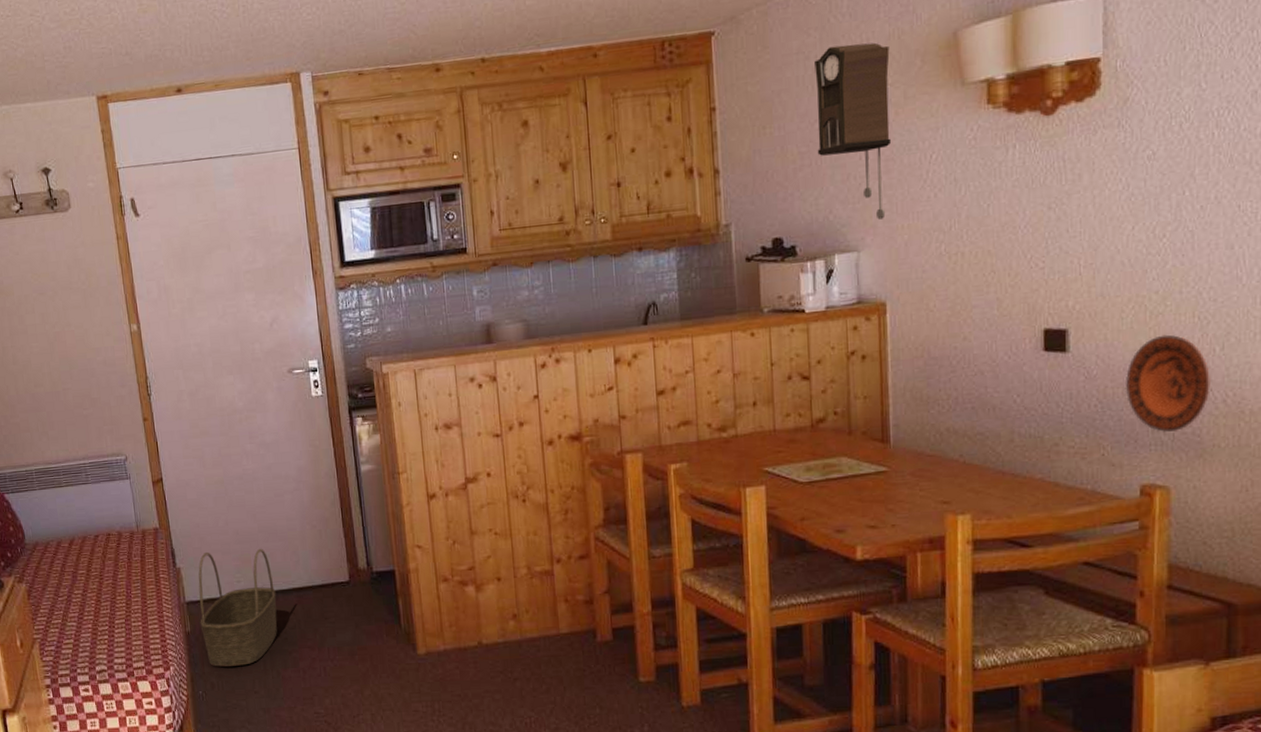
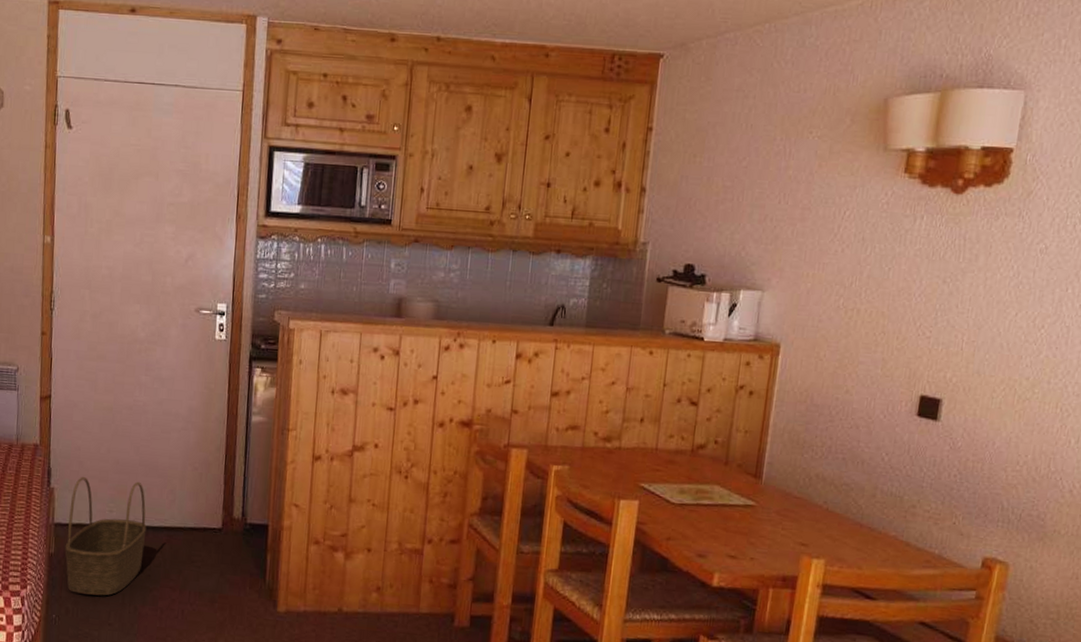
pendulum clock: present [815,42,892,220] -> none [740,90,824,264]
decorative plate: present [1125,334,1210,432] -> none [983,419,1062,513]

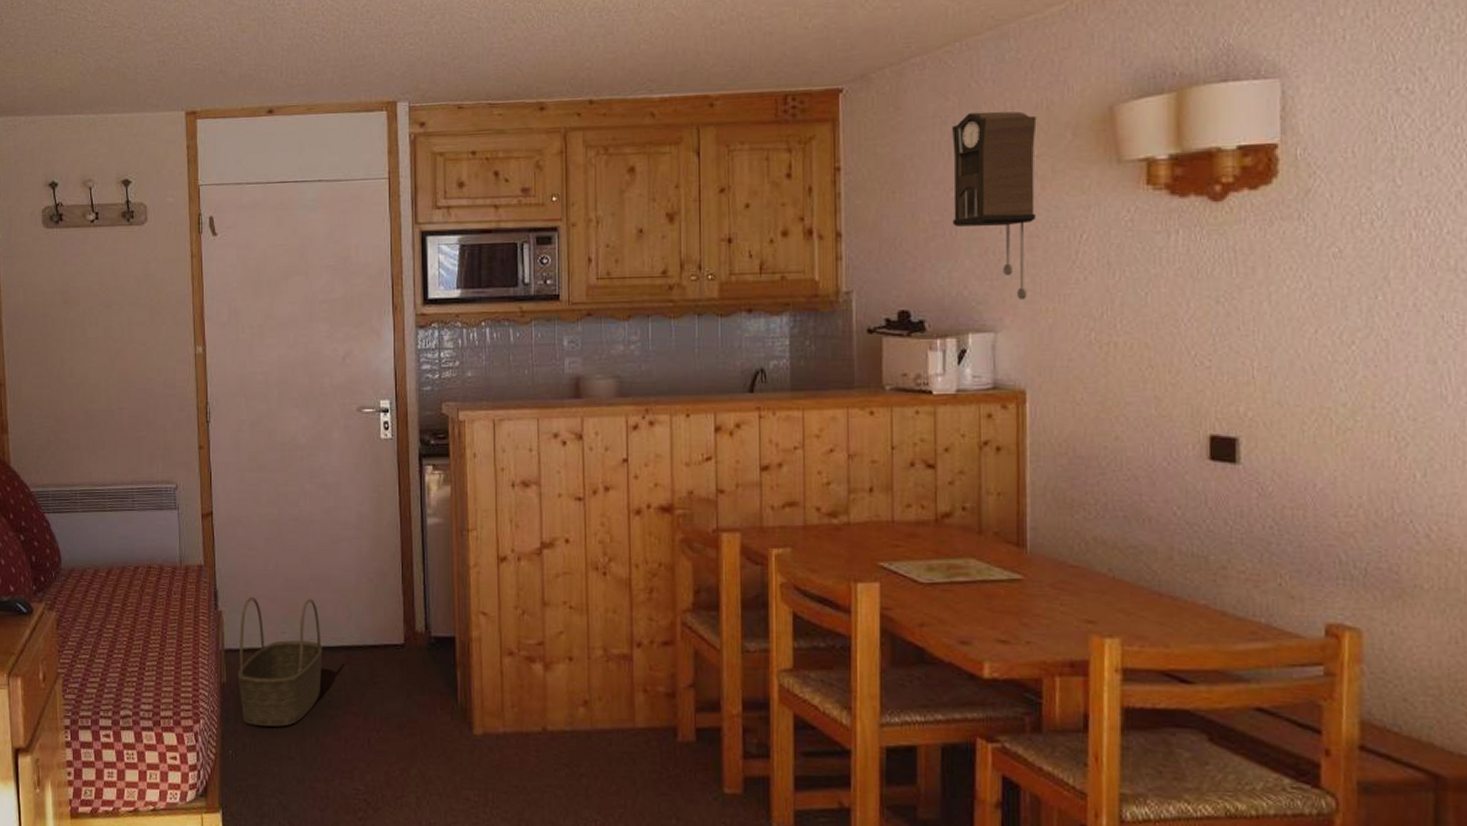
pendulum clock: none [740,90,824,264] -> present [952,111,1037,300]

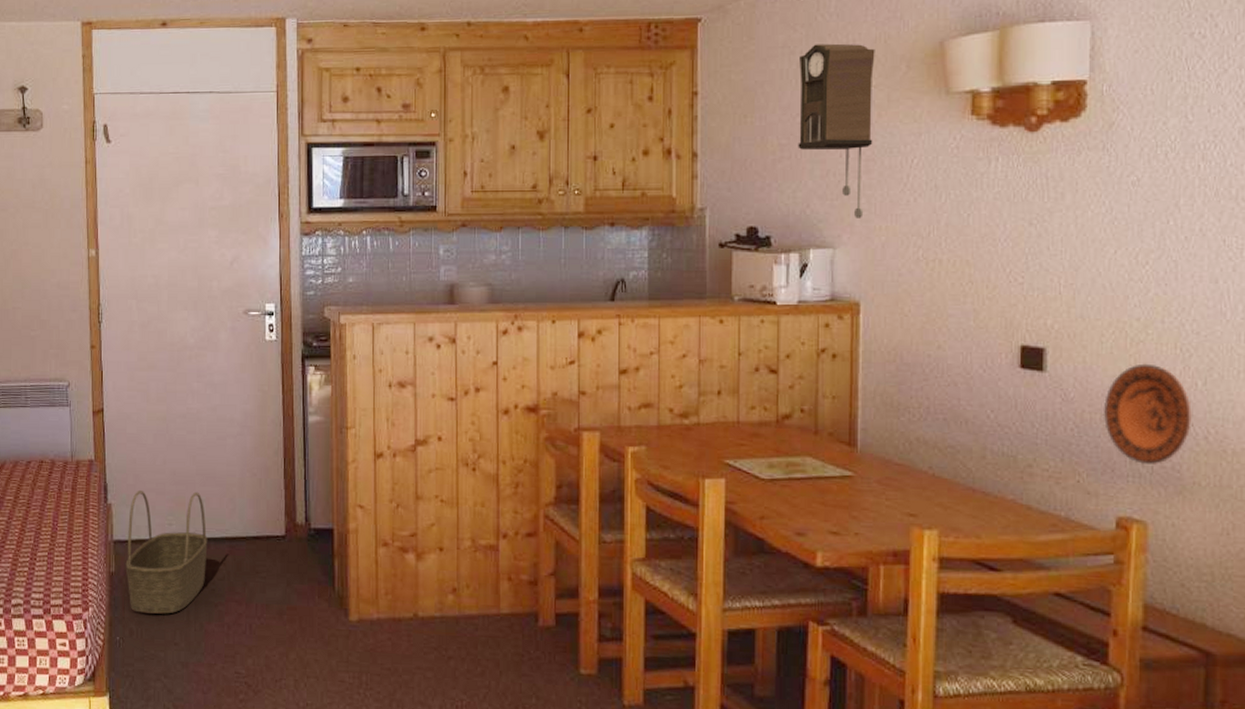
decorative plate: none [1306,453,1410,565] -> present [1103,363,1192,464]

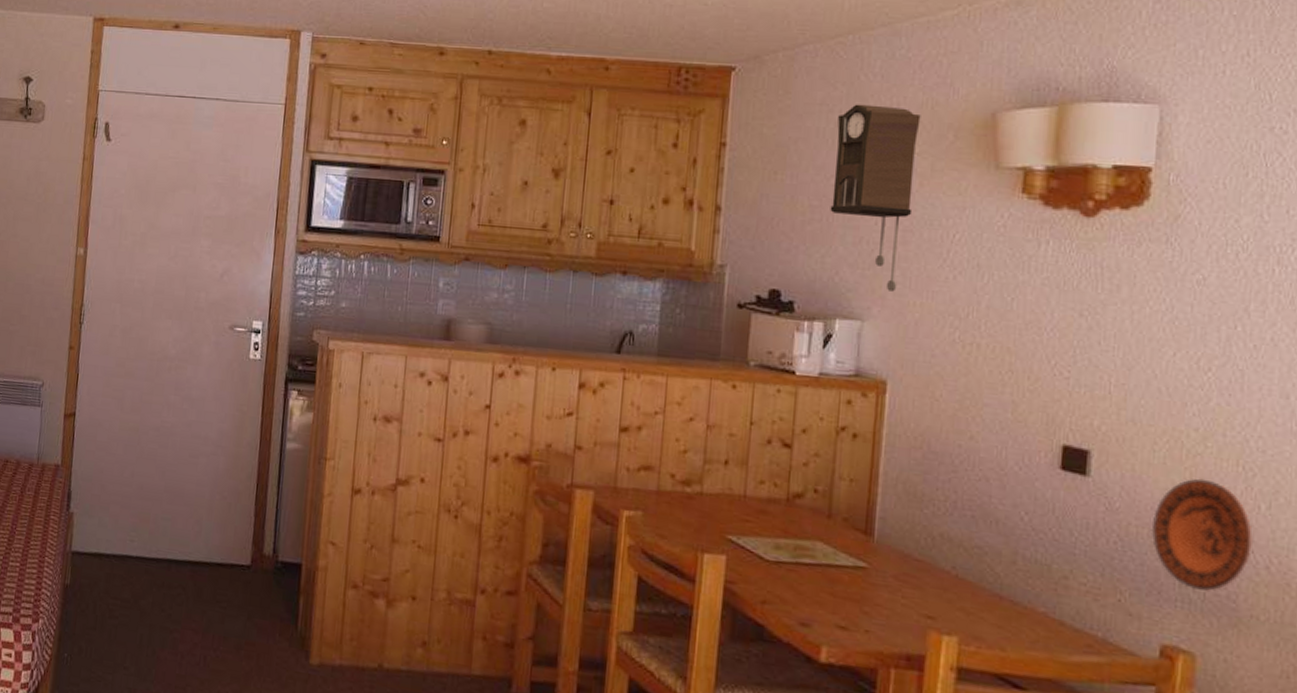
basket: present [125,489,208,615] -> none [81,501,170,636]

